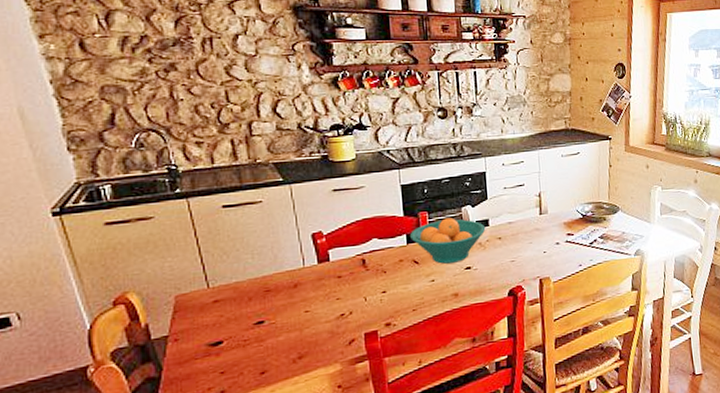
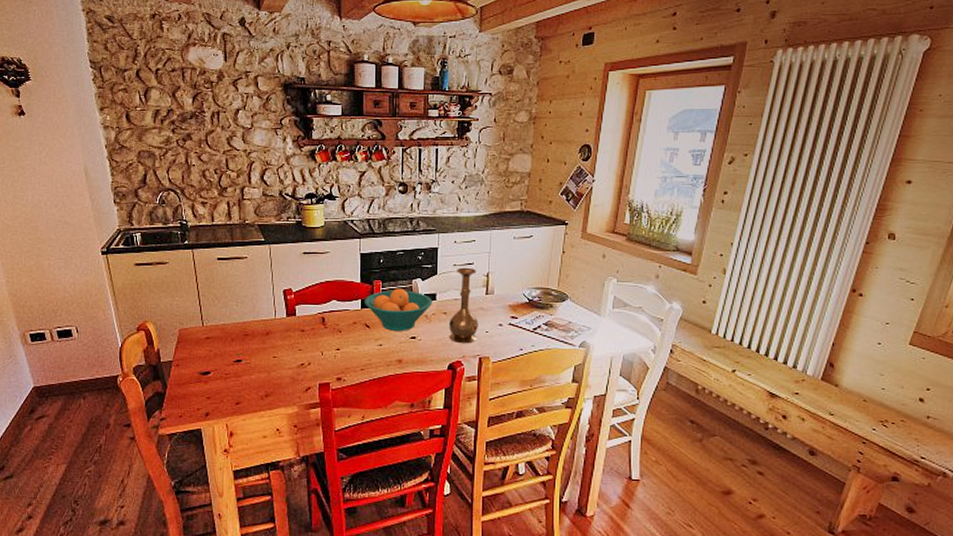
vase: none [504,189,536,268] -> present [448,267,478,344]

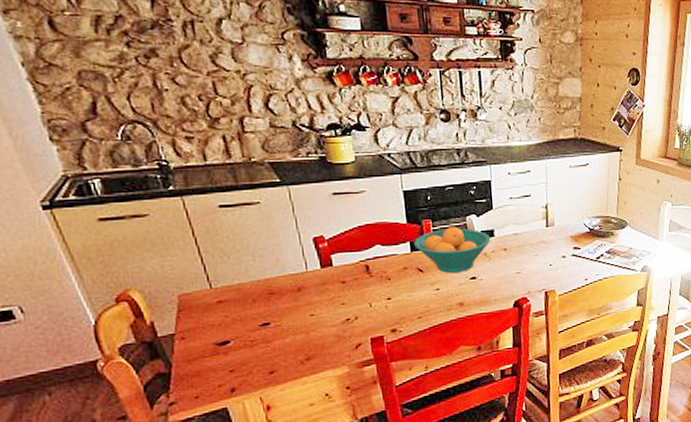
vase: present [448,267,478,344] -> none [510,200,541,280]

